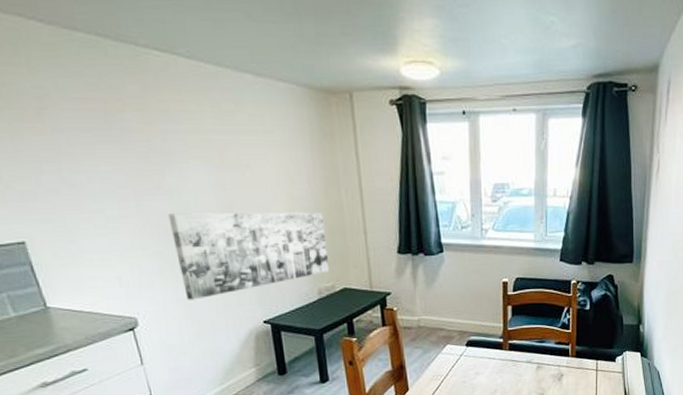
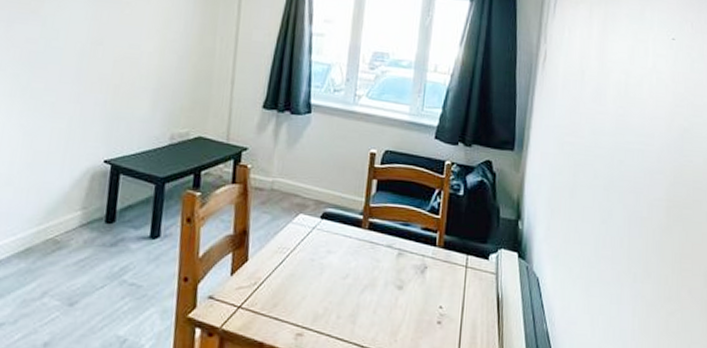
wall art: present [168,212,330,300] -> none [29,38,193,129]

